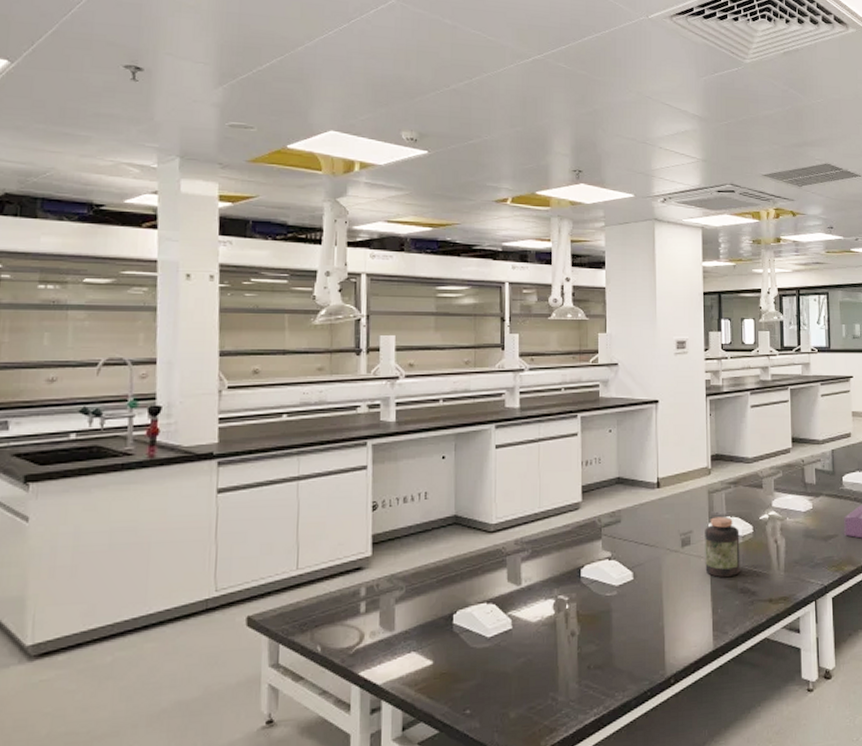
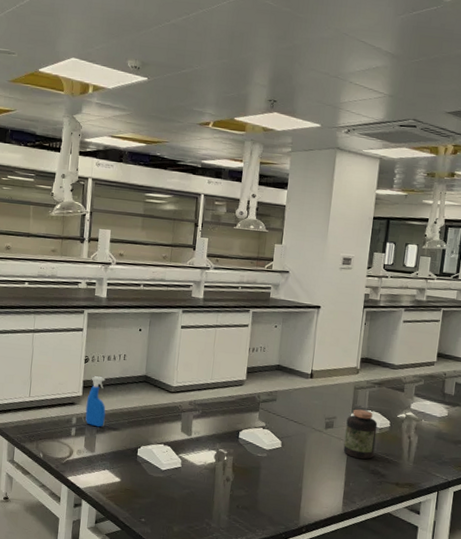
spray bottle: none [378,526,406,595] -> present [85,376,106,428]

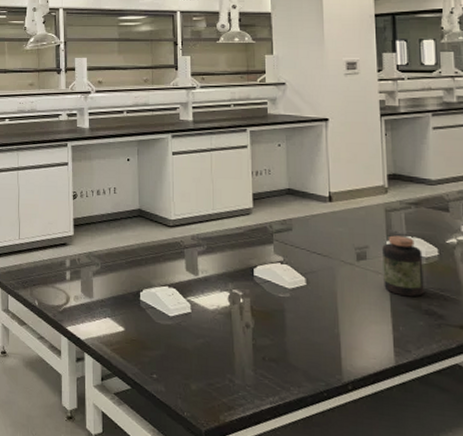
spray bottle: present [85,376,106,428] -> none [79,213,100,270]

